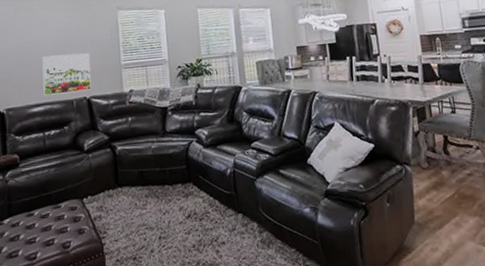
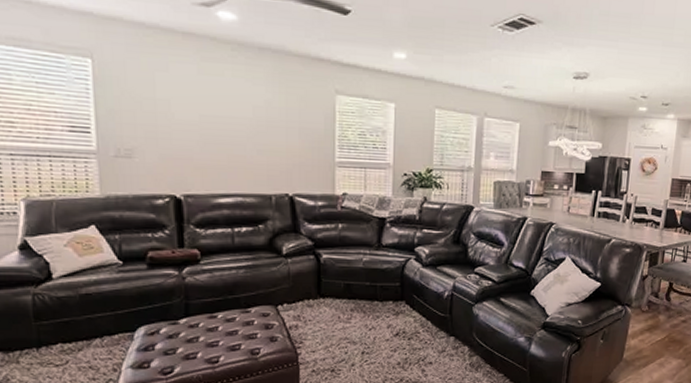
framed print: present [42,52,91,96] -> none [233,137,297,187]

